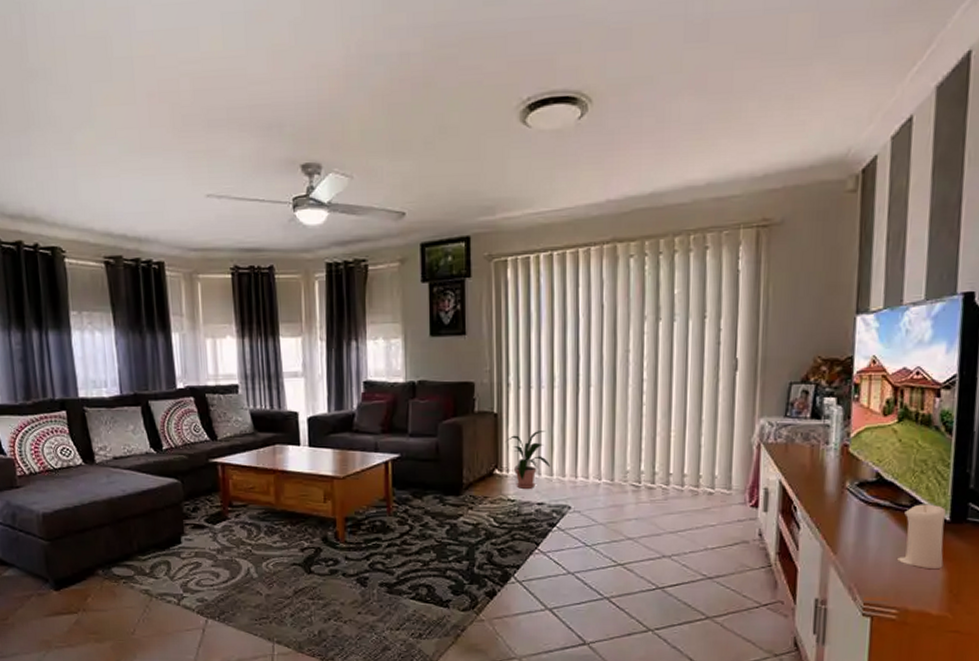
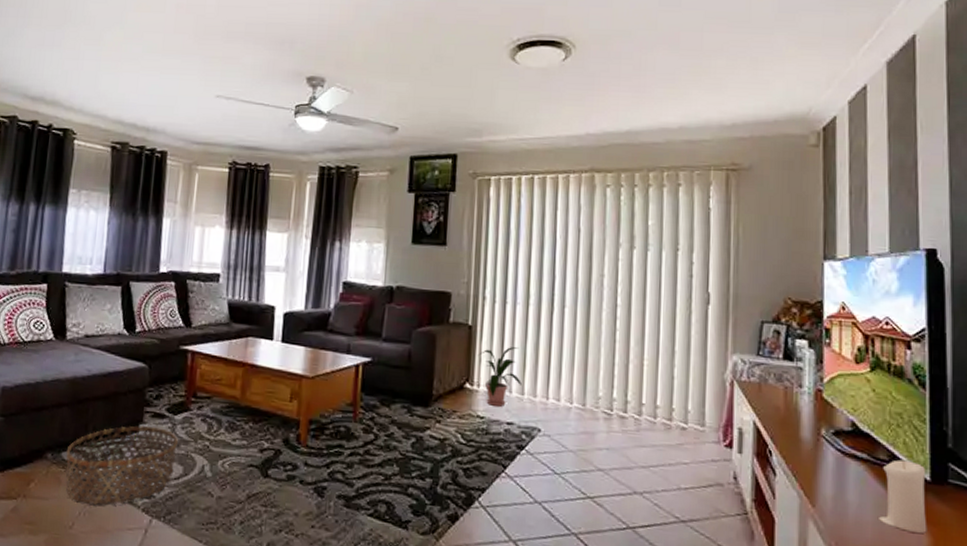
basket: none [115,538,221,612] -> present [66,425,178,505]

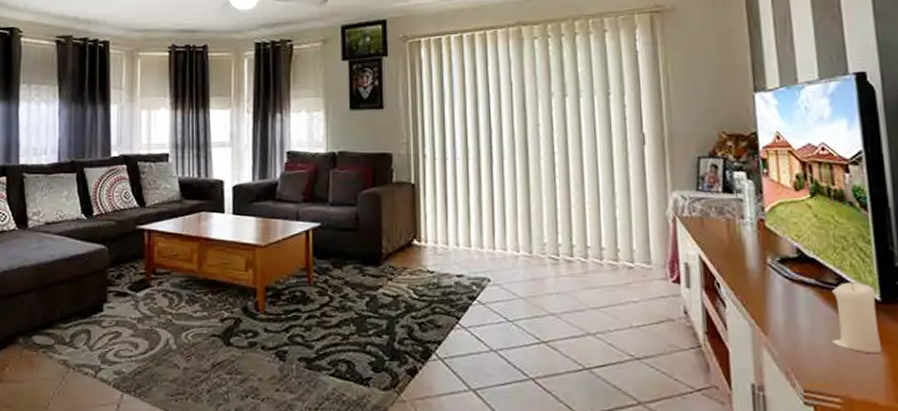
basket: present [66,425,178,505] -> none [36,305,141,384]
house plant: present [477,347,522,407] -> none [422,202,468,260]

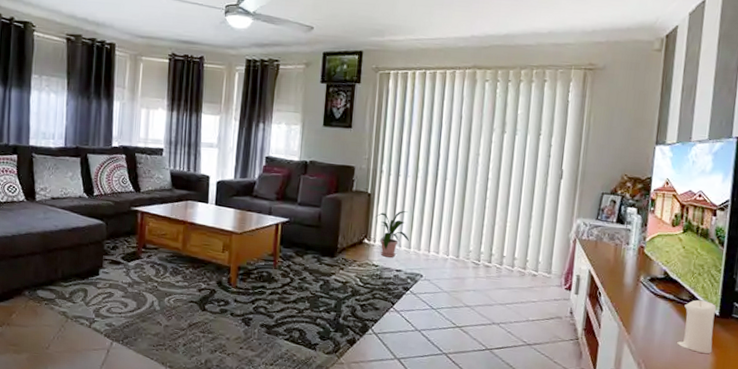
house plant: none [422,202,468,260] -> present [374,211,409,257]

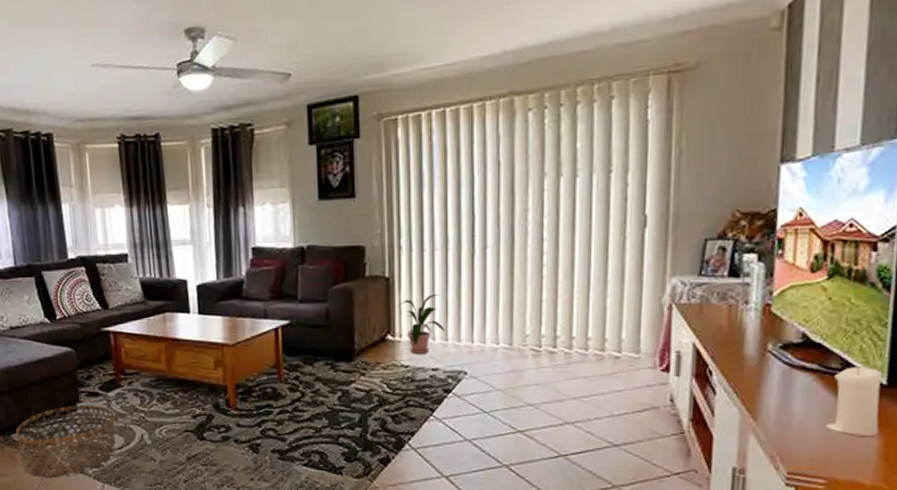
basket: none [40,270,132,331] -> present [15,405,116,477]

